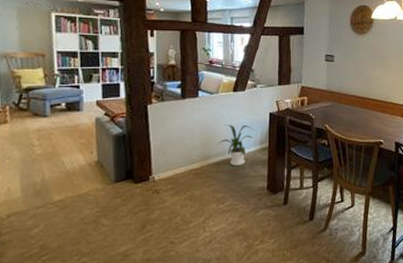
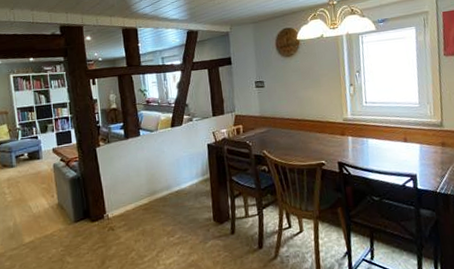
house plant: present [217,124,254,166] -> none [161,158,195,199]

